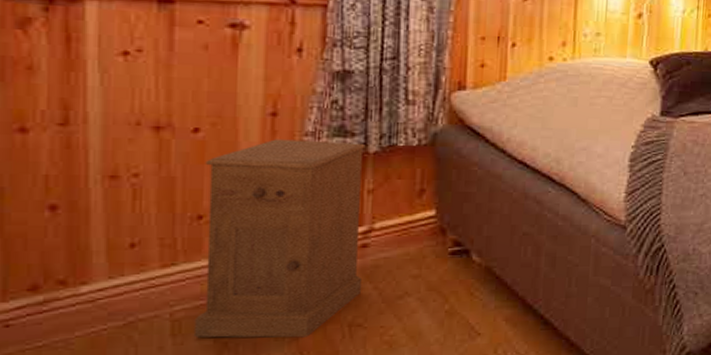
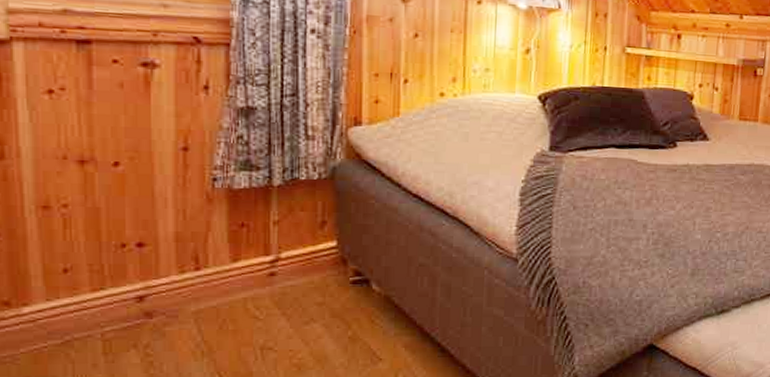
nightstand: present [193,139,366,338] -> none [122,172,270,359]

